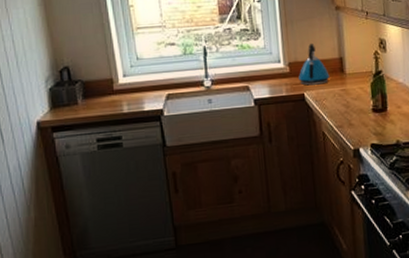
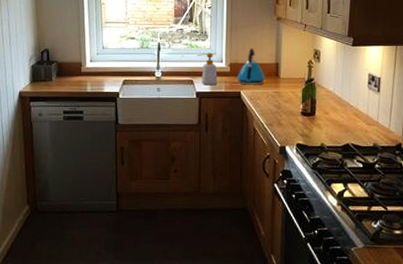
soap bottle: none [251,53,277,91] -> present [197,53,218,86]

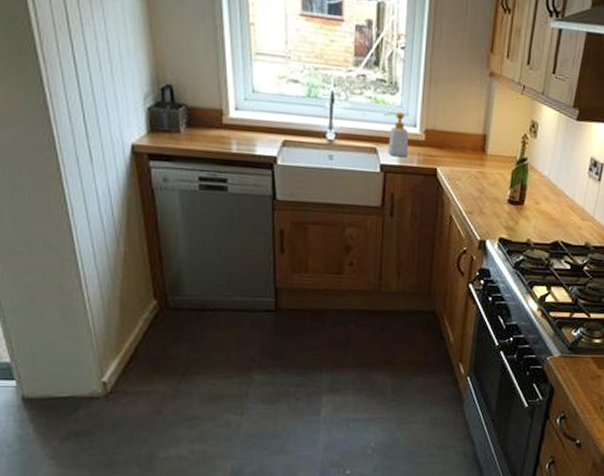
kettle: present [237,48,265,85] -> none [434,110,469,162]

